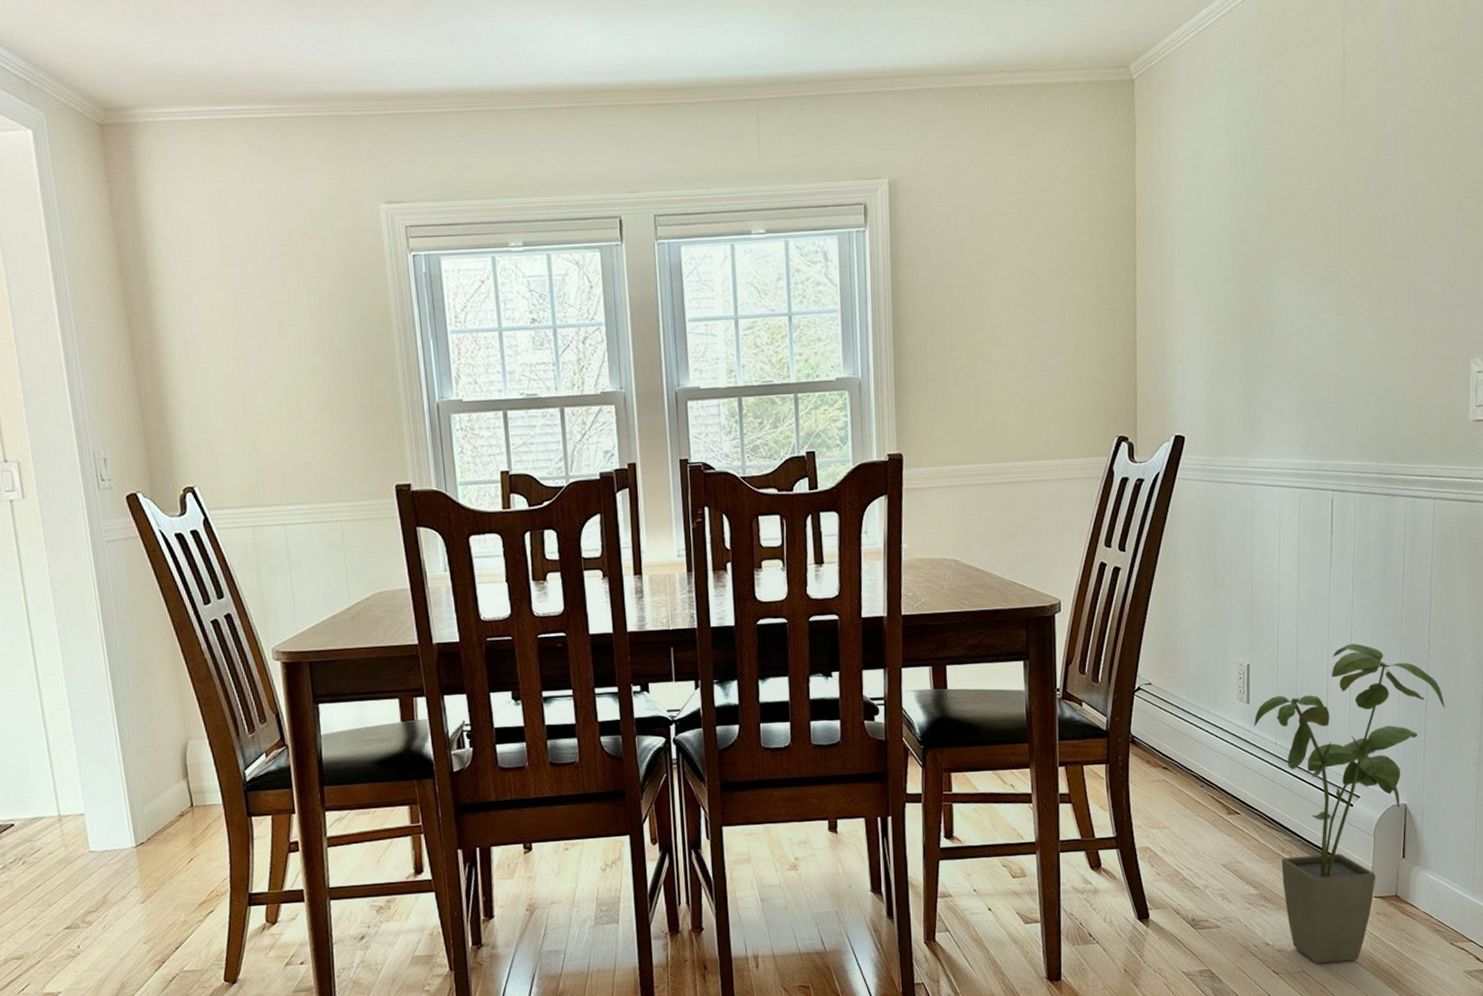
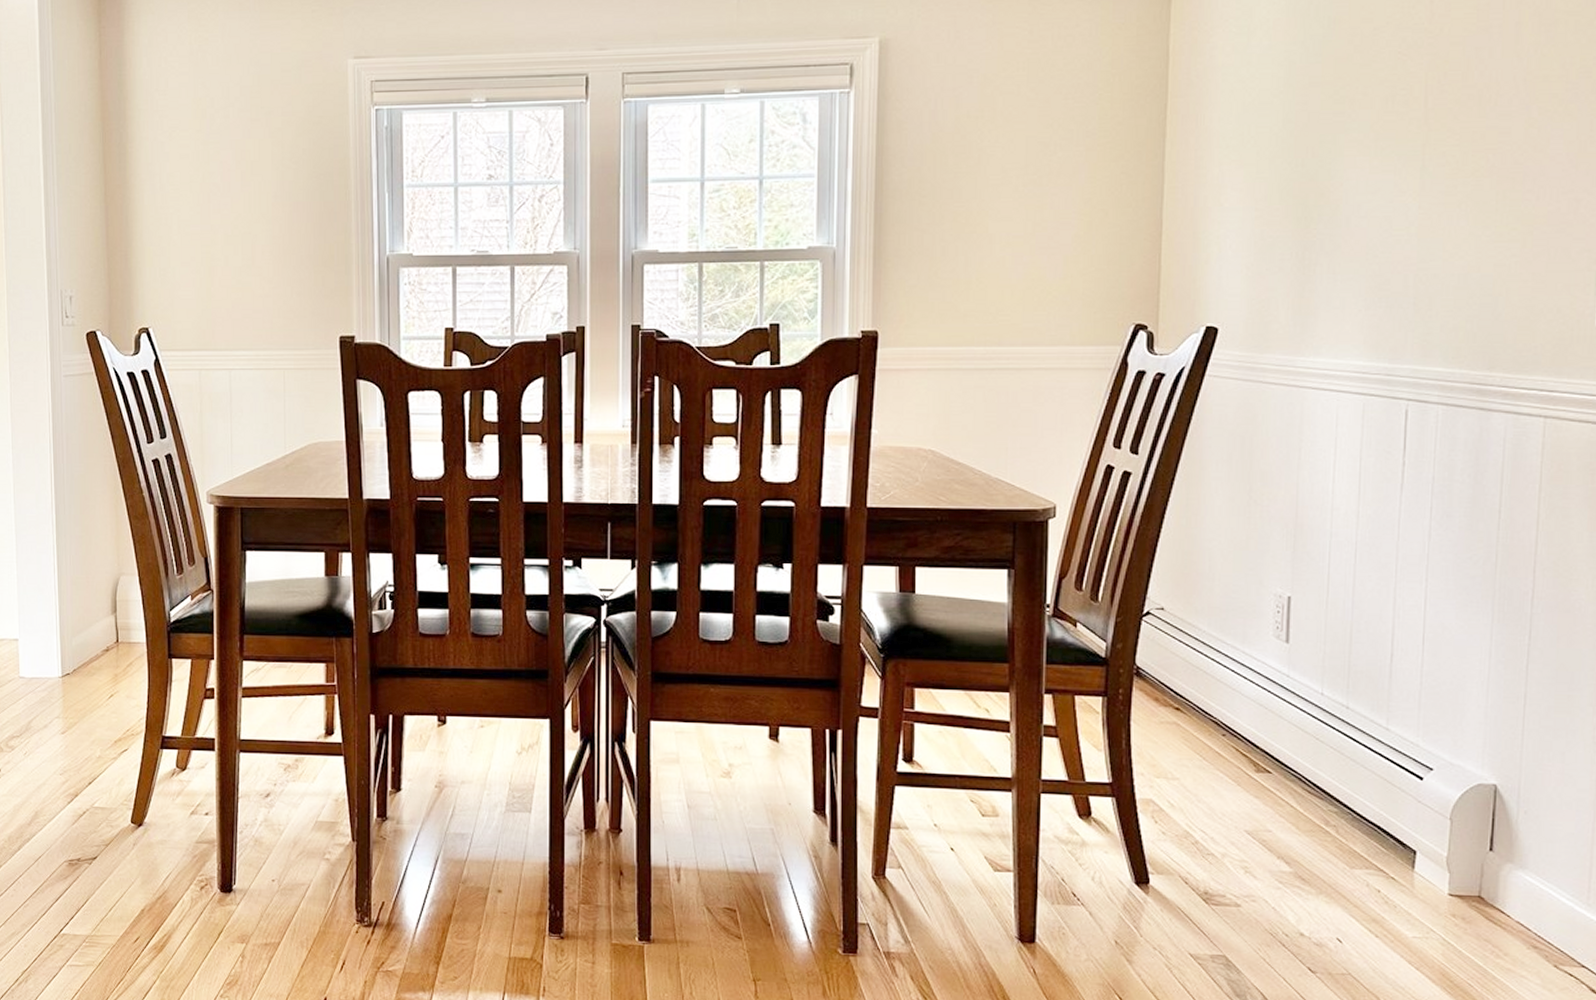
house plant: present [1254,643,1445,964] -> none [1294,583,1554,971]

